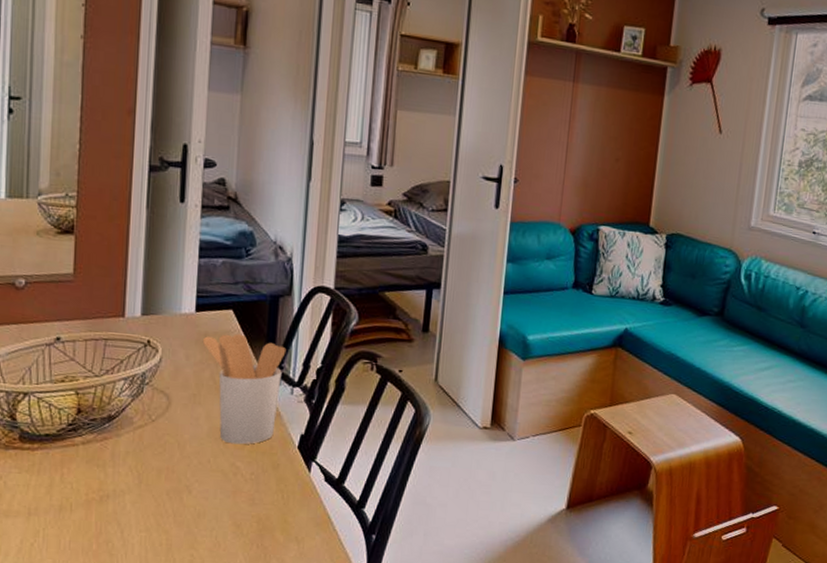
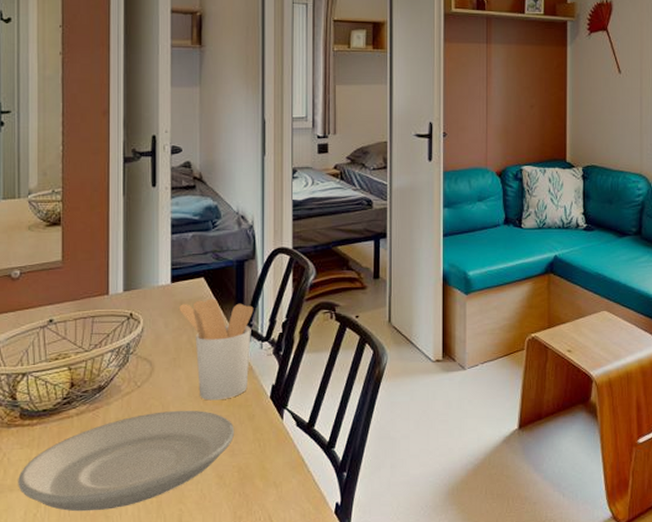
plate: none [14,450,257,547] -> present [18,411,235,512]

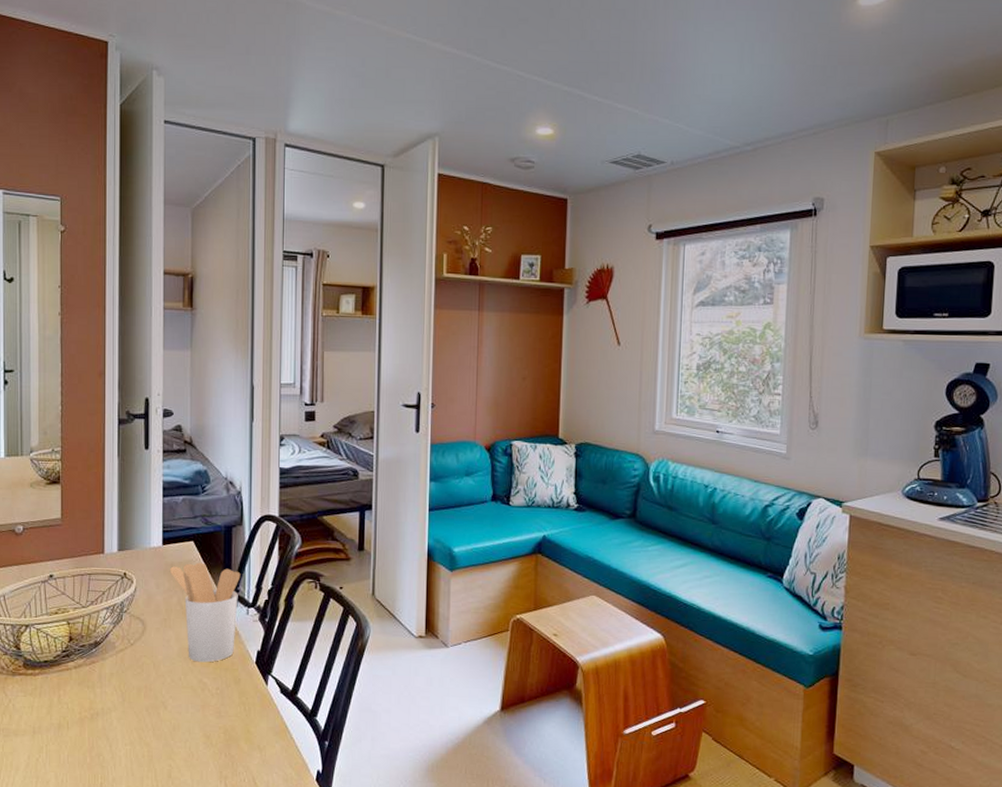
plate: present [18,411,235,512] -> none [22,670,222,760]

